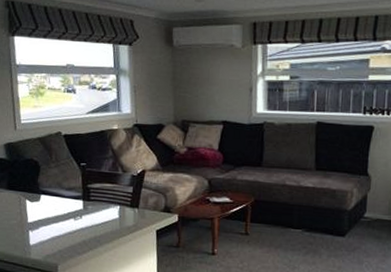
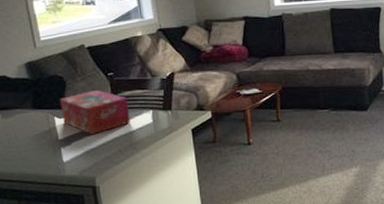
tissue box: none [33,178,98,223] -> present [60,89,130,135]

